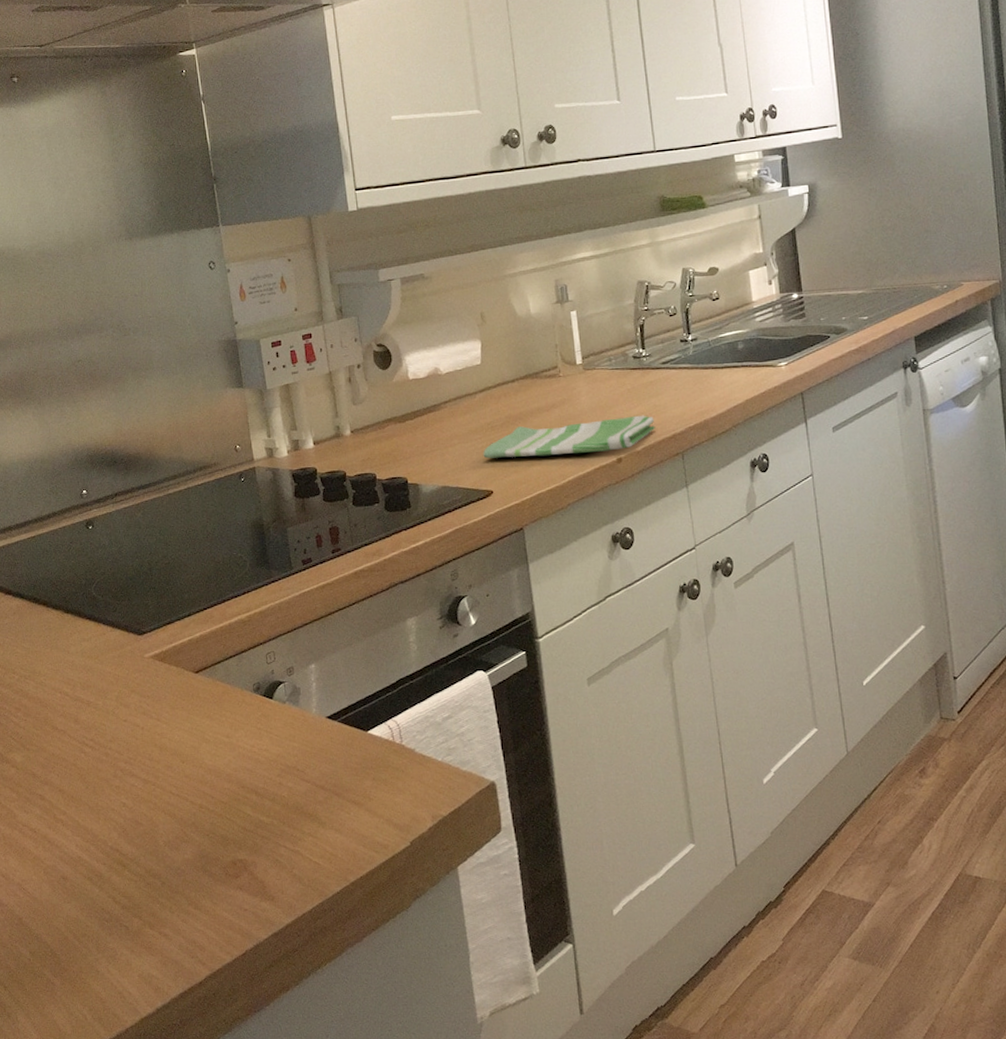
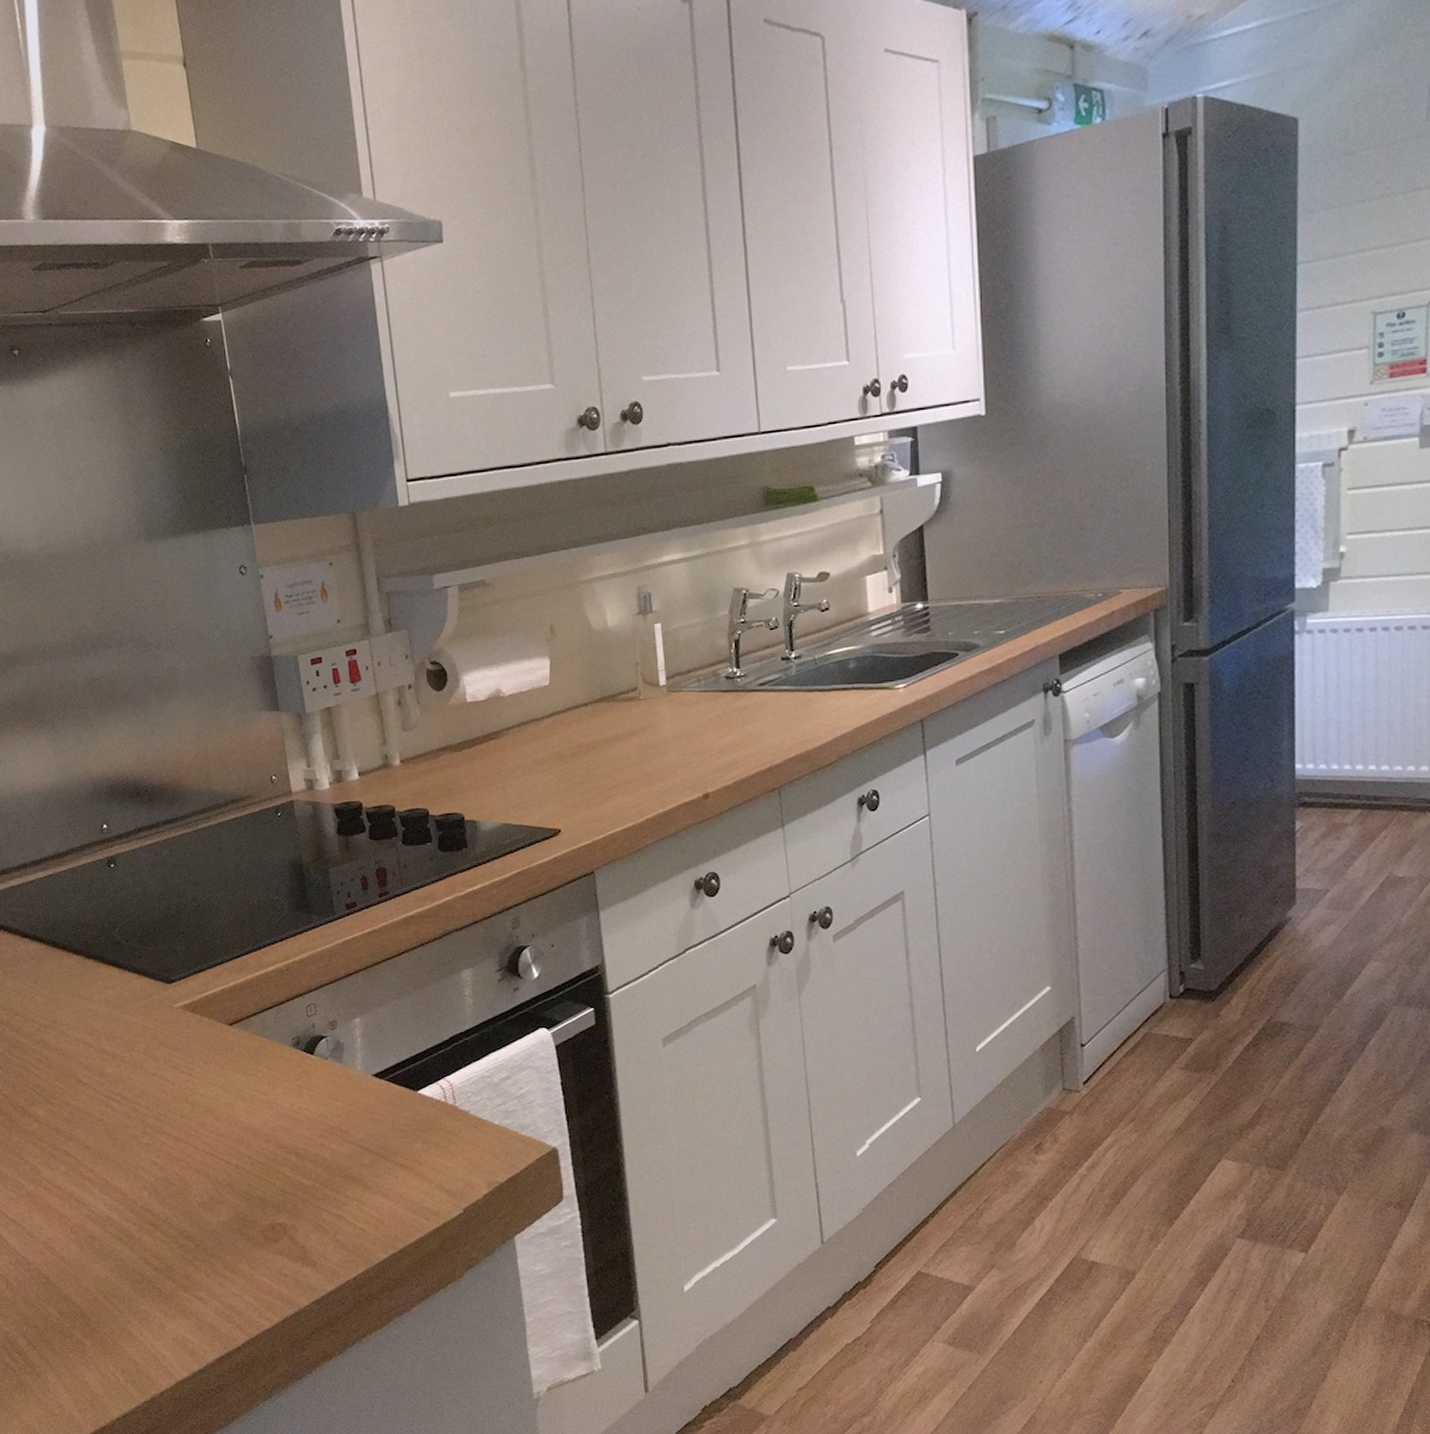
dish towel: present [483,415,656,459] -> none [550,744,749,793]

